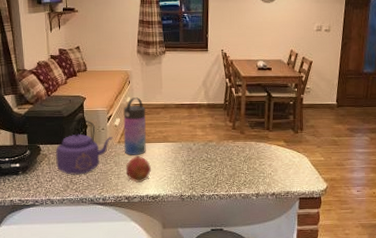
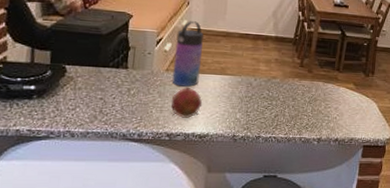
kettle: present [56,119,113,175] -> none [84,38,161,104]

